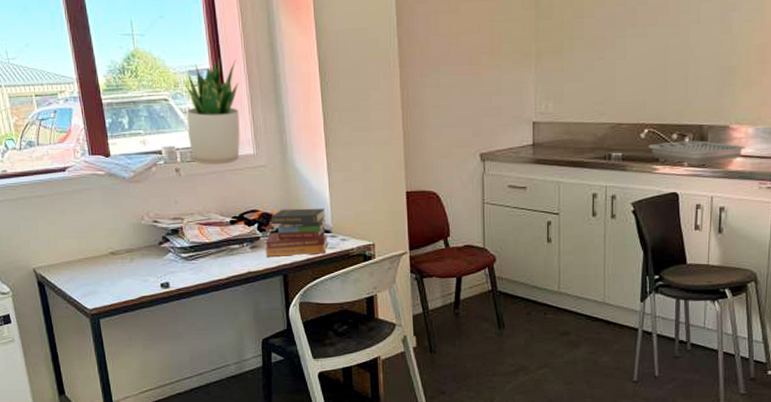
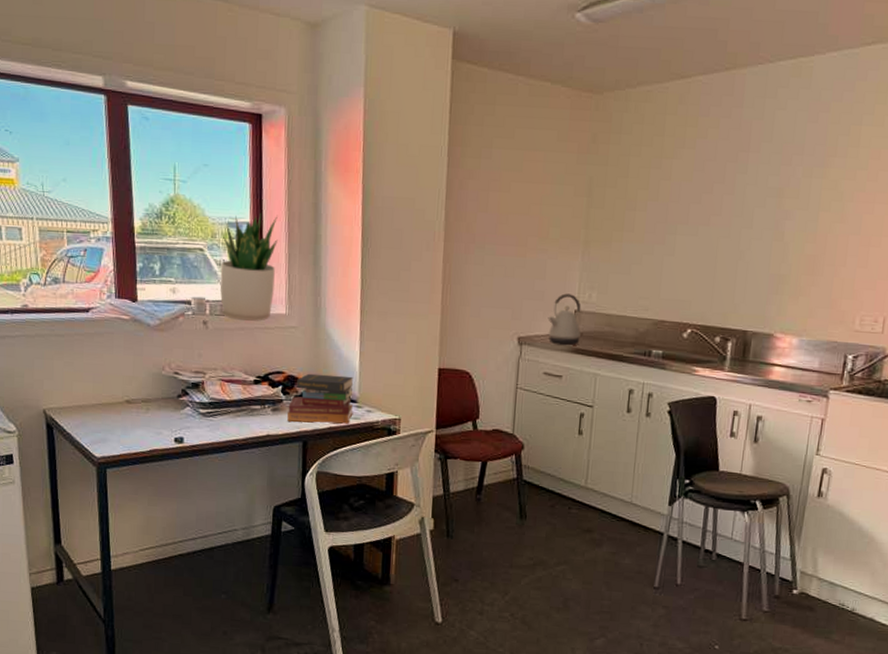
kettle: none [507,106,542,158] -> present [548,293,582,346]
dish rack: present [647,140,746,167] -> none [688,344,789,373]

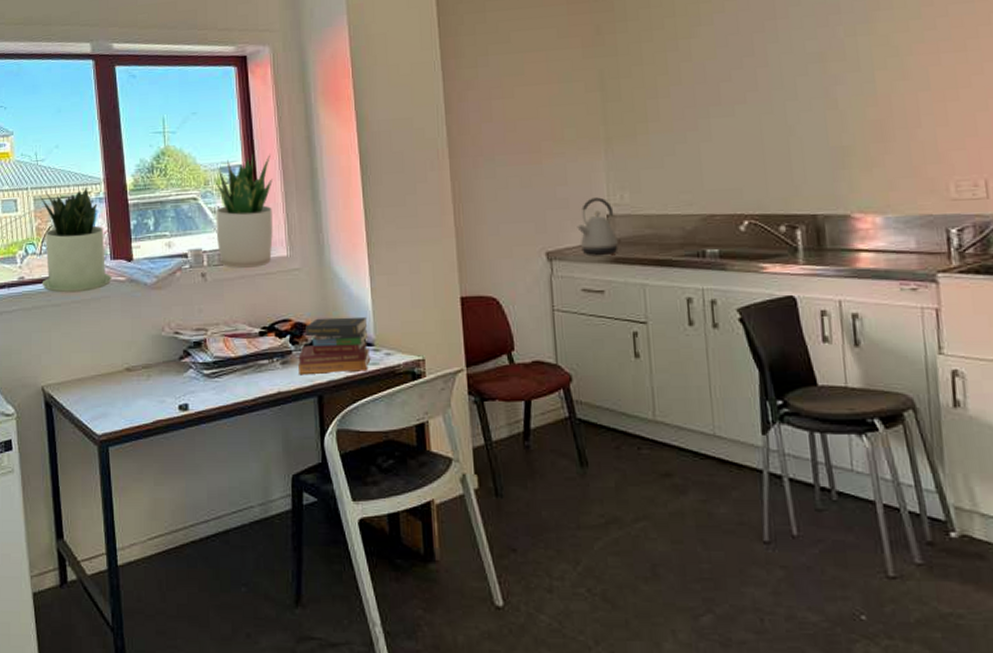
planter: none [45,223,116,326] -> present [39,187,112,293]

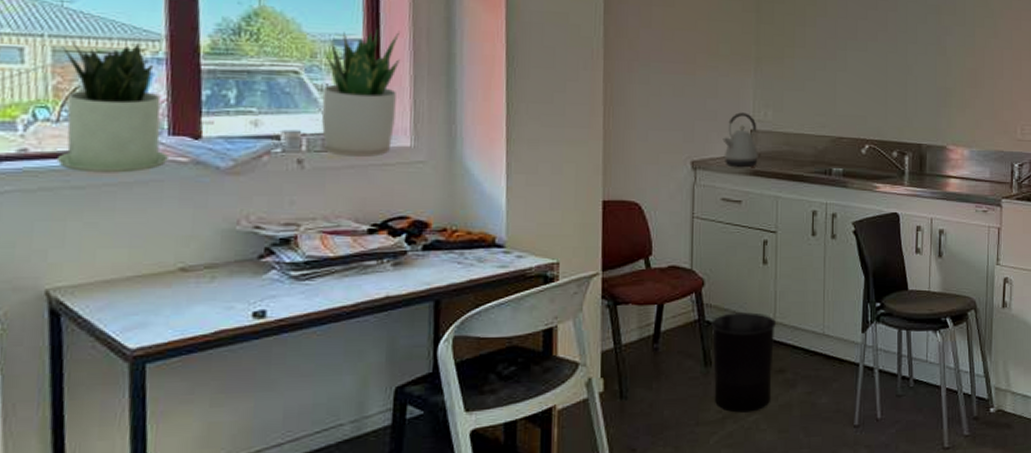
books: present [297,316,371,374] -> none [412,216,500,277]
waste bin: none [583,409,658,518] -> present [711,311,777,413]

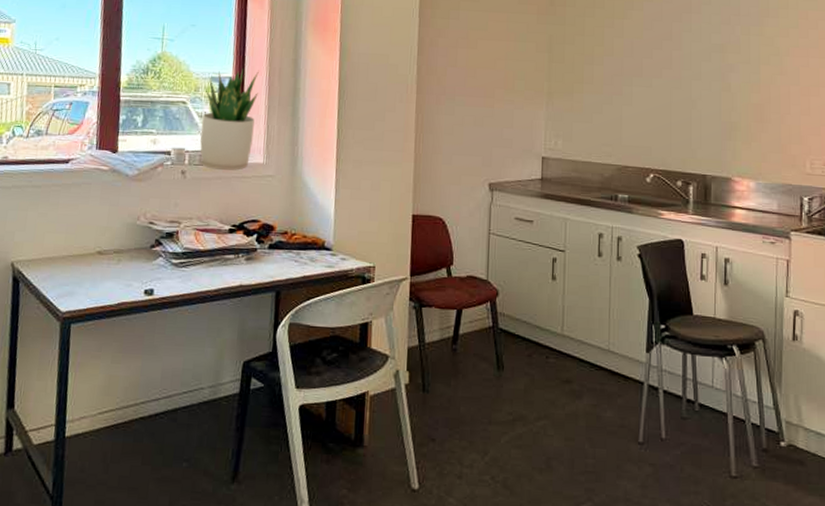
planter: present [56,41,168,173] -> none [24,78,95,177]
waste bin: present [711,311,777,413] -> none [504,322,565,417]
kettle: present [722,112,759,168] -> none [517,141,550,192]

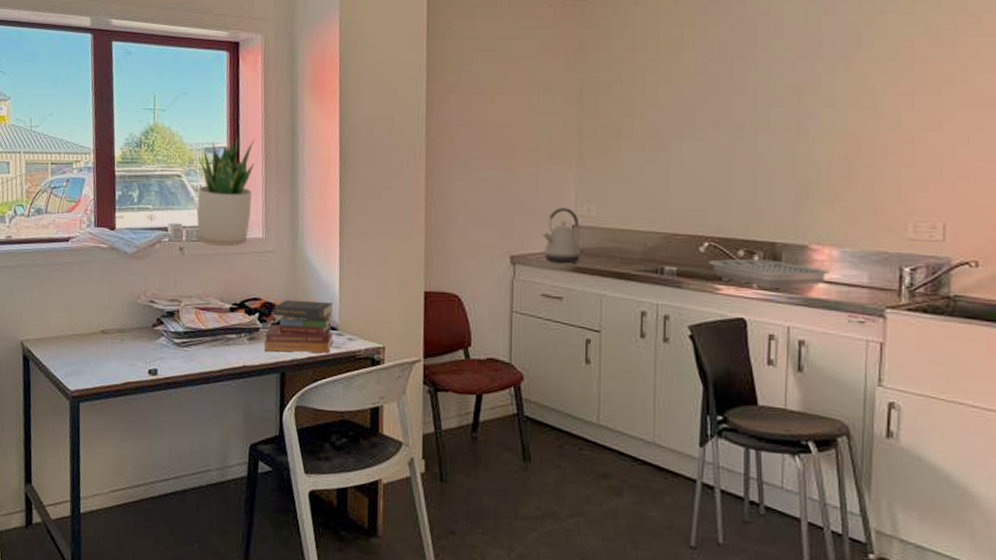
books: none [260,221,329,273] -> present [263,299,334,354]
kettle: none [517,141,550,192] -> present [542,207,582,265]
dish rack: none [652,188,748,216] -> present [707,259,830,291]

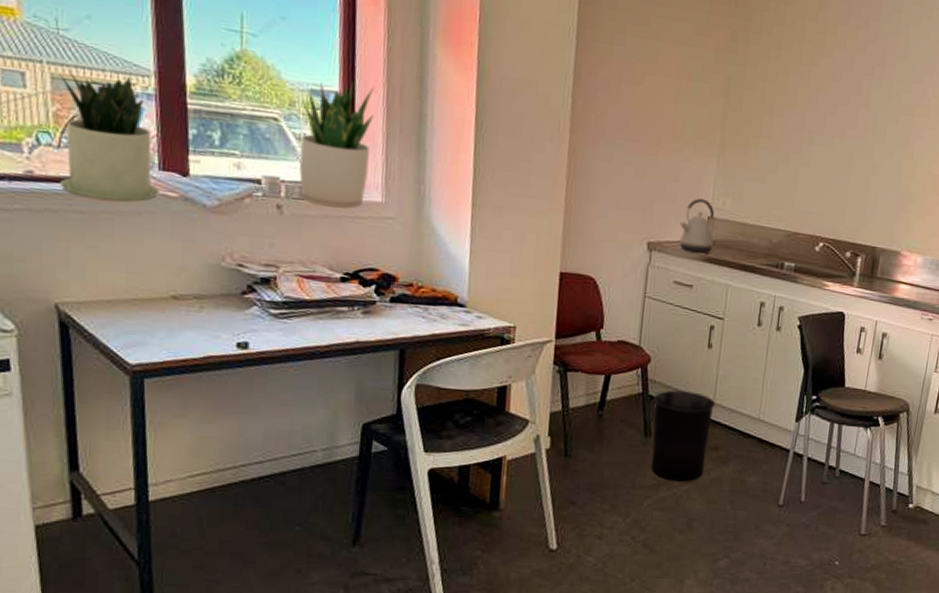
planter: none [27,155,94,256] -> present [59,69,159,203]
books: present [263,299,334,354] -> none [380,272,462,331]
waste bin: none [530,409,601,514] -> present [651,389,716,482]
dish rack: present [707,259,830,291] -> none [820,259,913,290]

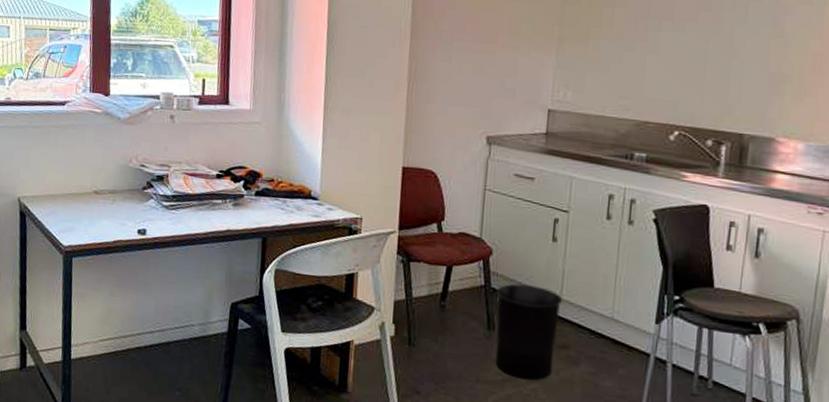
planter: present [59,69,159,203] -> none [26,21,90,119]
planter: present [299,83,374,209] -> none [187,12,246,117]
kettle: present [679,198,715,255] -> none [519,92,556,147]

